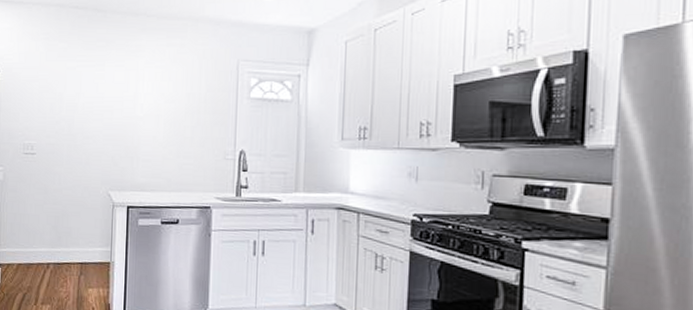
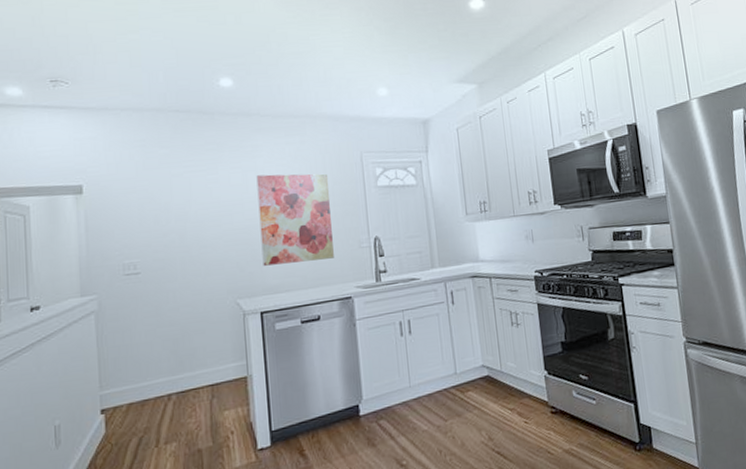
wall art: none [134,75,202,166] -> present [256,174,334,266]

